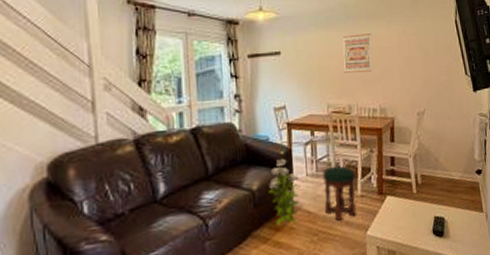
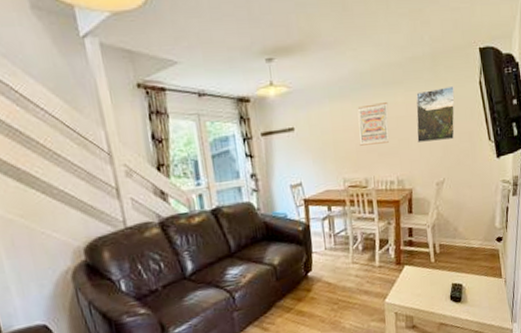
decorative plant: present [268,158,300,227] -> none [289,234,320,297]
stool: present [323,165,357,221] -> none [341,238,375,290]
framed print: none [397,22,434,74] -> present [416,85,455,143]

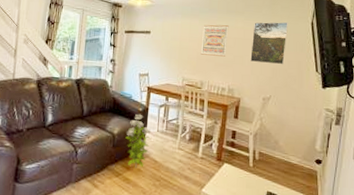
decorative plant: none [289,234,320,297] -> present [125,114,151,168]

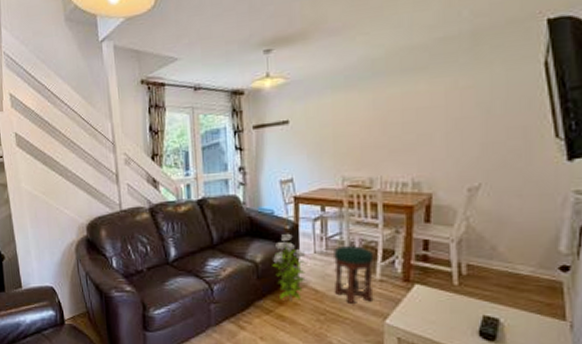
stool: none [168,128,199,174] -> present [334,245,374,303]
wall art: present [200,24,229,57] -> none [365,92,406,141]
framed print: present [250,22,288,65] -> none [443,68,504,139]

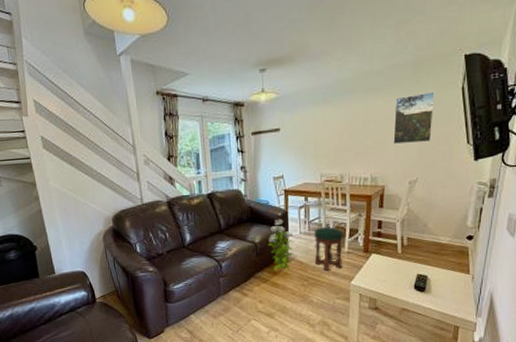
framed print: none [443,68,504,139] -> present [393,91,435,144]

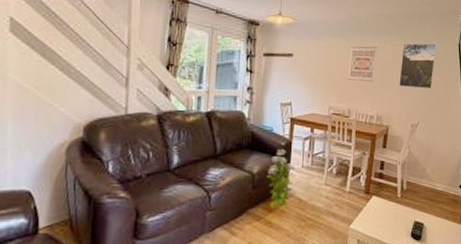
stool: present [314,226,344,271] -> none [314,162,347,211]
wall art: none [337,107,367,145] -> present [348,46,378,82]

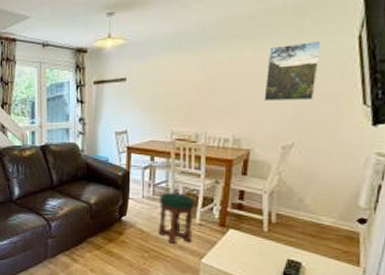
decorative plant: present [266,149,296,210] -> none [104,179,135,240]
stool: none [314,162,347,211] -> present [158,192,195,243]
wall art: present [348,46,378,82] -> none [193,57,233,100]

